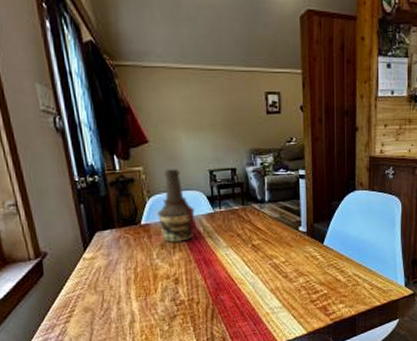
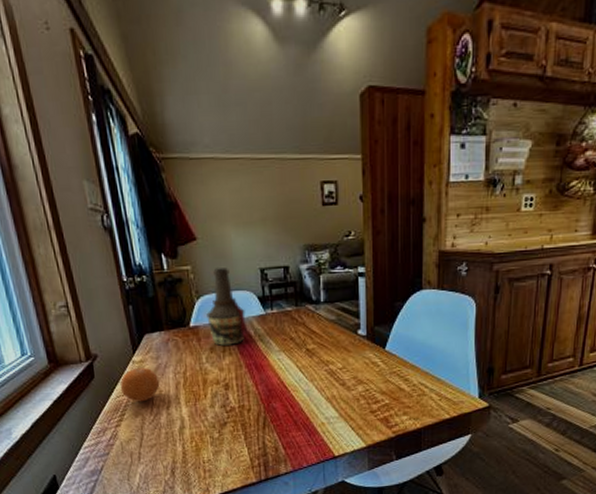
fruit: none [70,264,110,298] -> present [120,367,159,402]

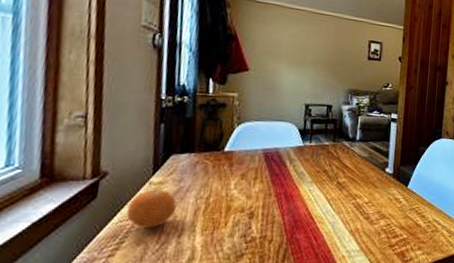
bottle: present [206,268,248,346] -> none [244,98,284,173]

